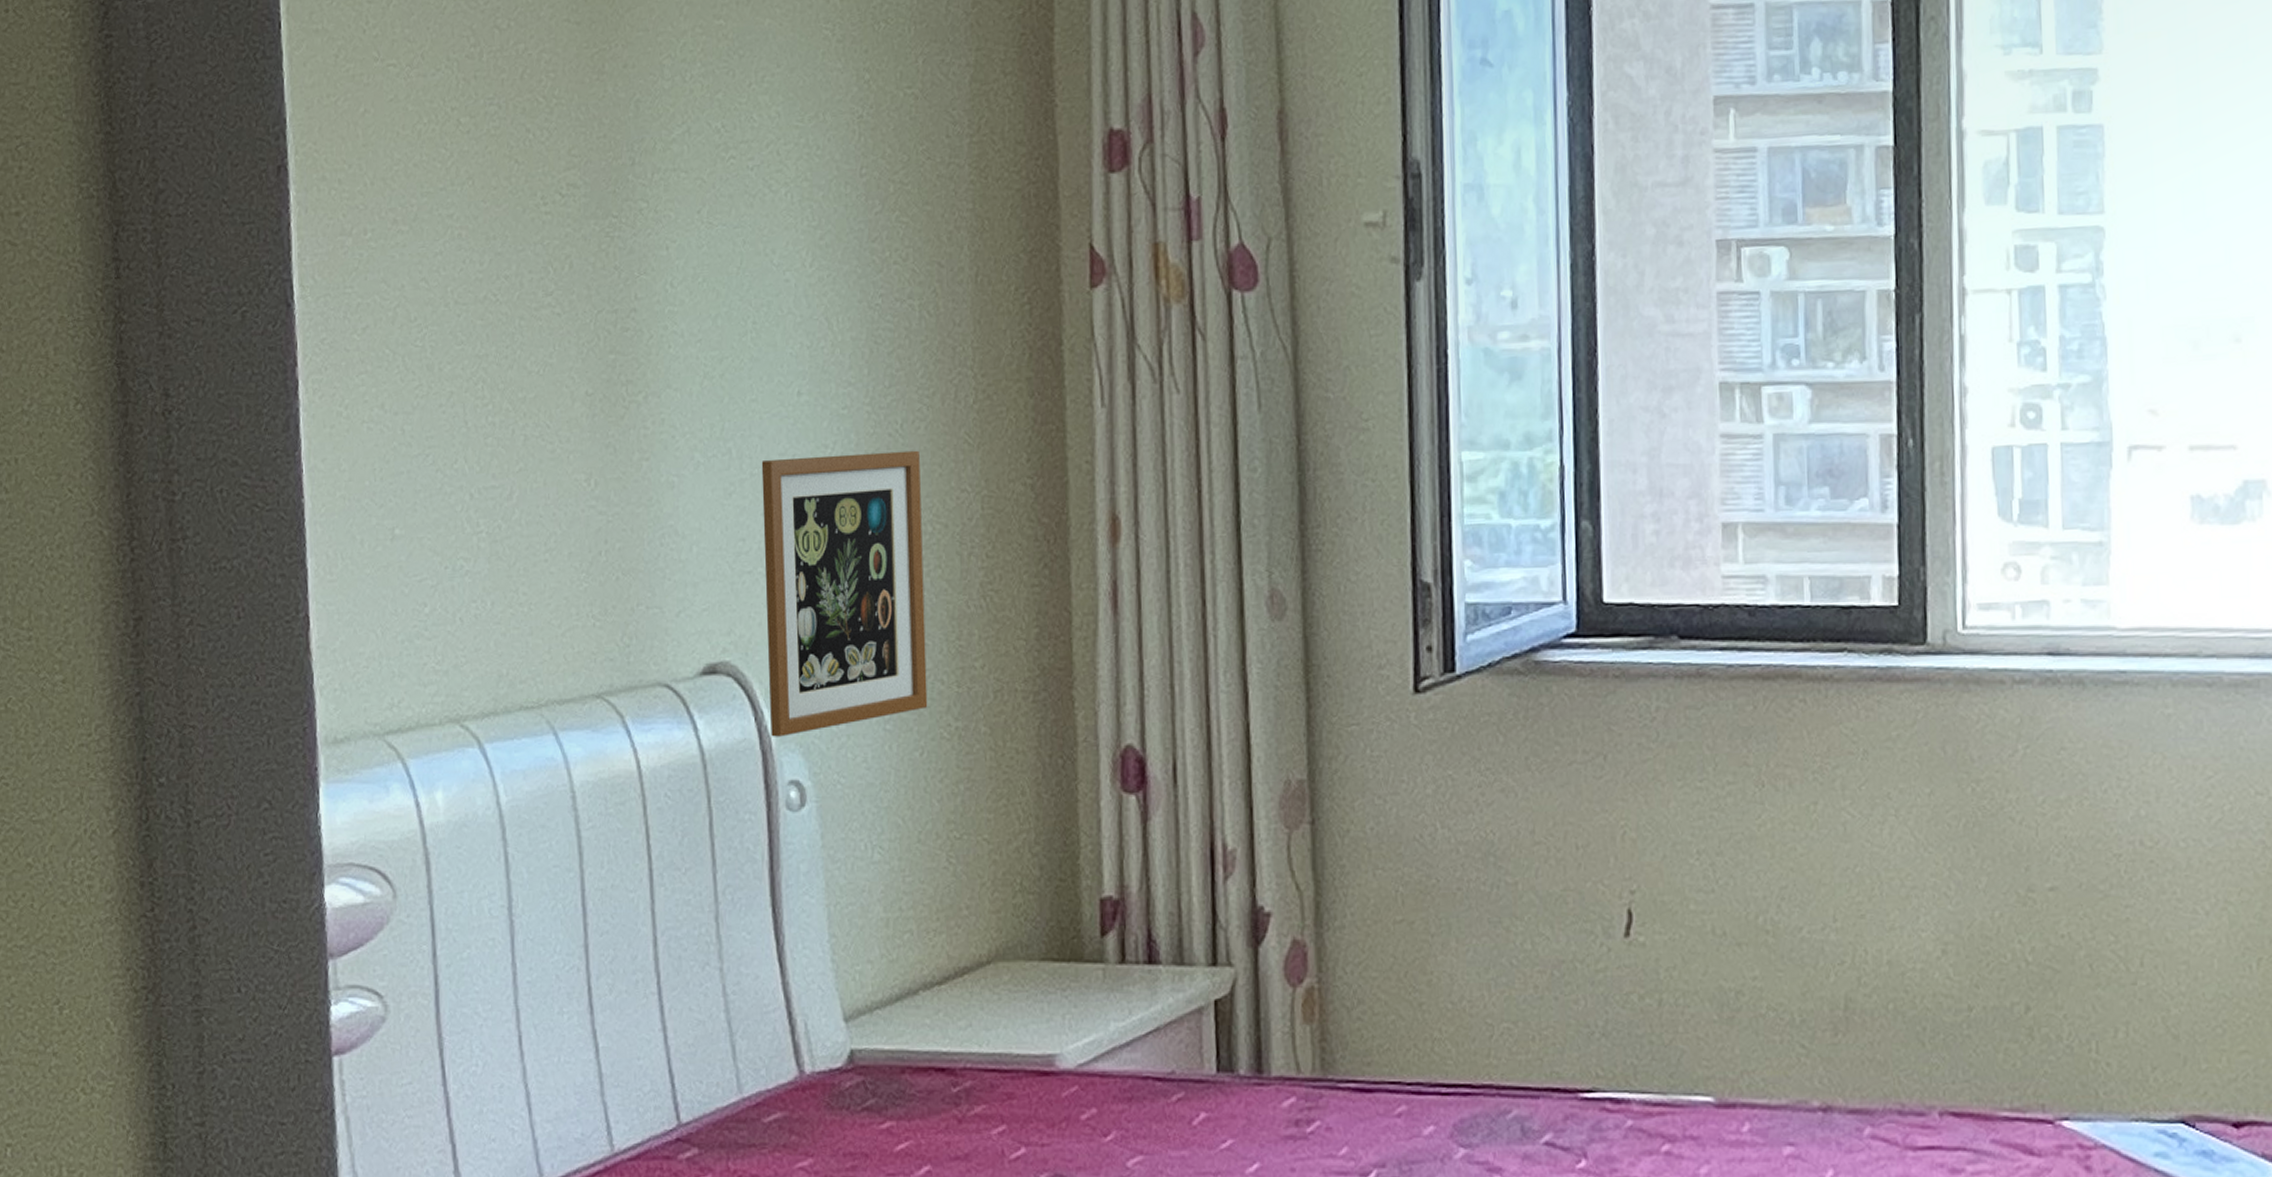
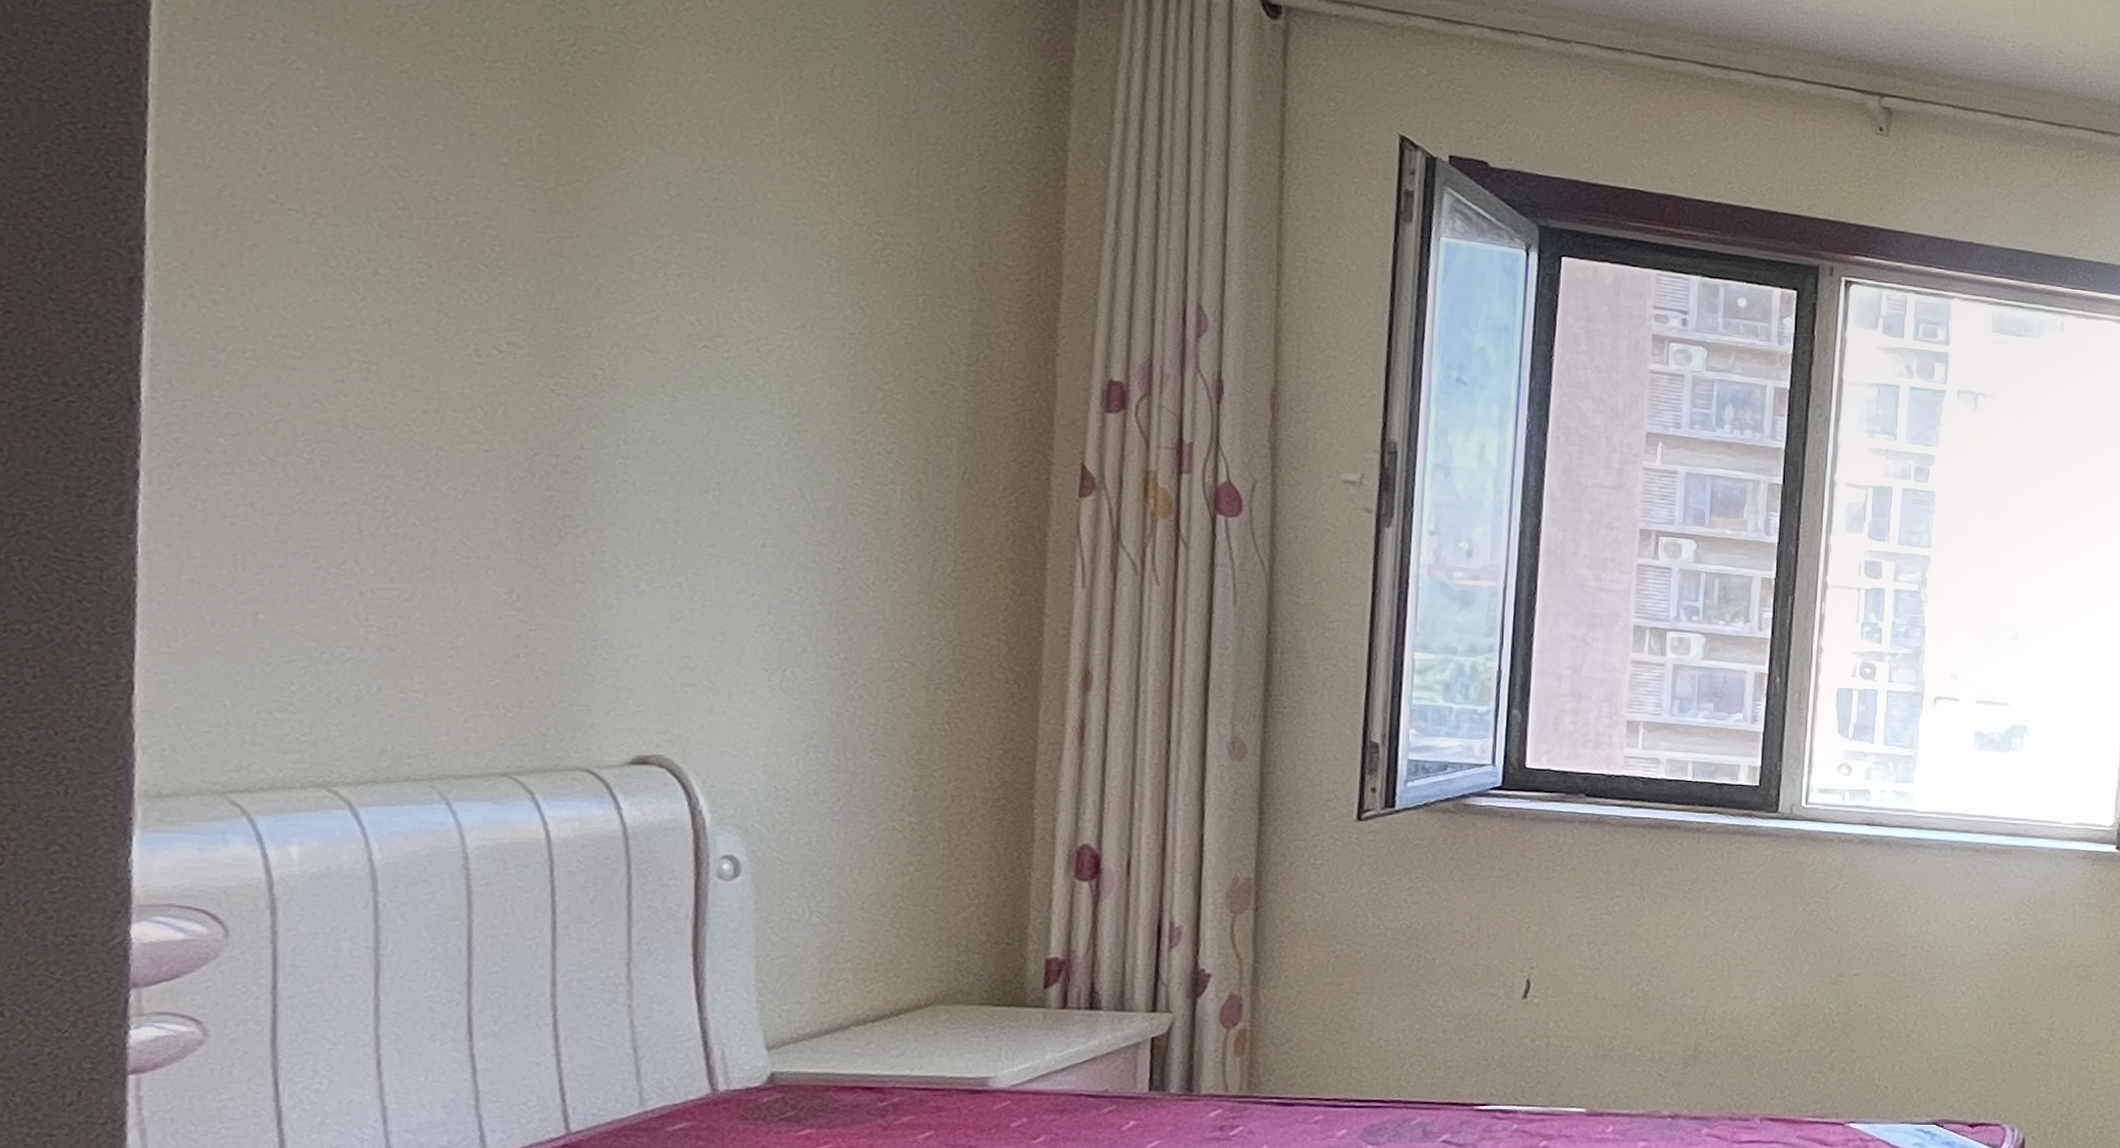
picture frame: present [761,450,928,737] -> none [706,596,891,820]

